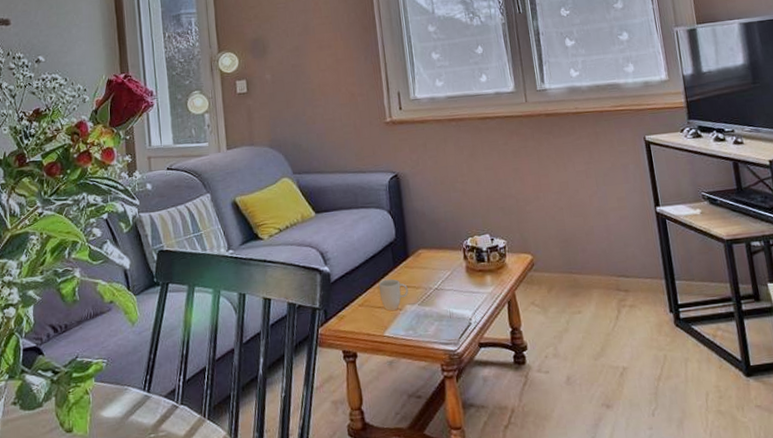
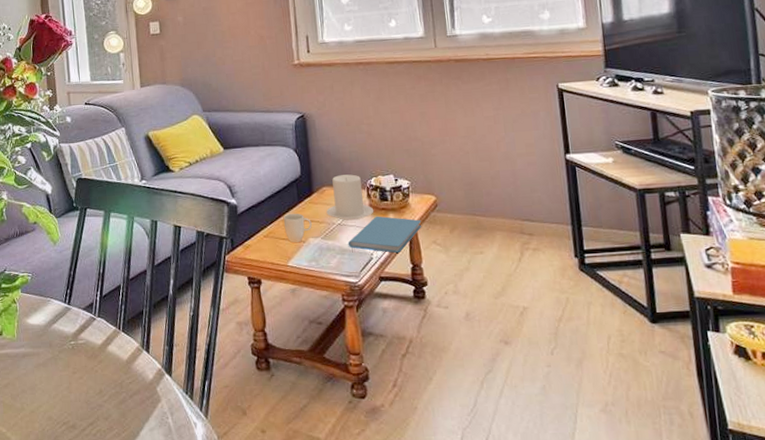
candle: none [422,235,471,285] -> present [326,174,374,221]
book: none [445,278,520,317] -> present [348,216,422,254]

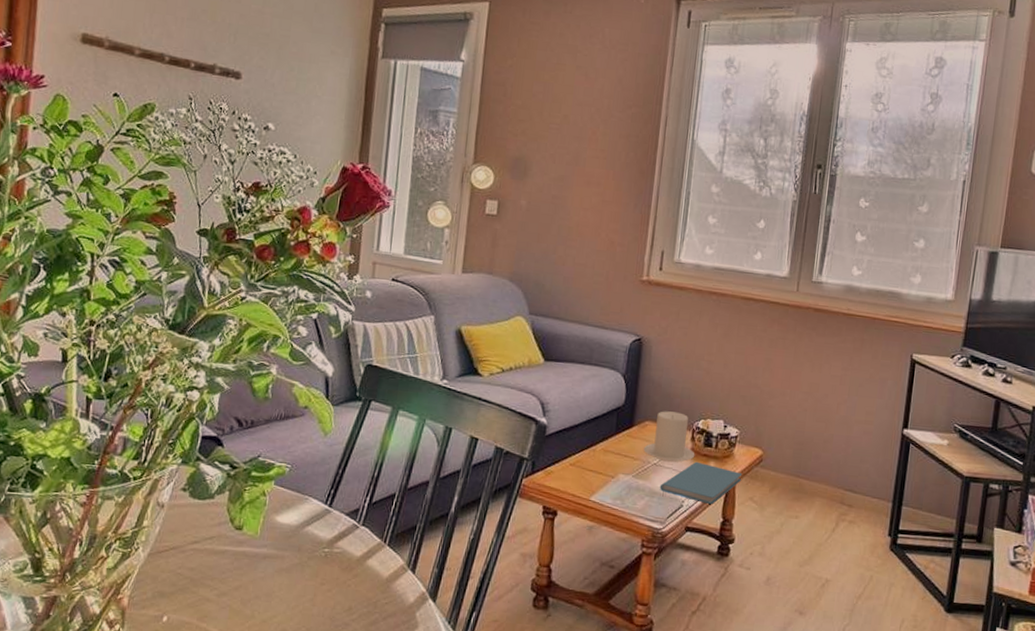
mug: present [283,213,312,244] -> none [593,443,626,478]

